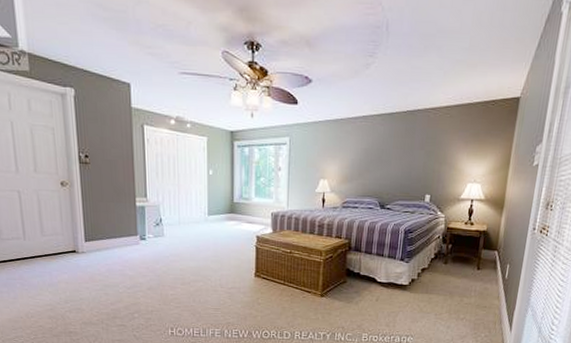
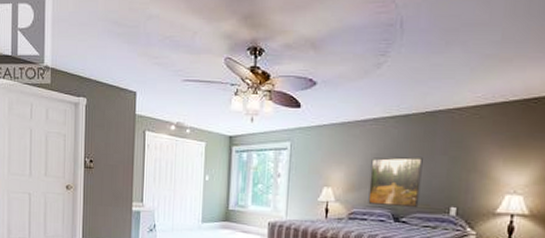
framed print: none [359,151,404,197] -> present [368,156,423,208]

